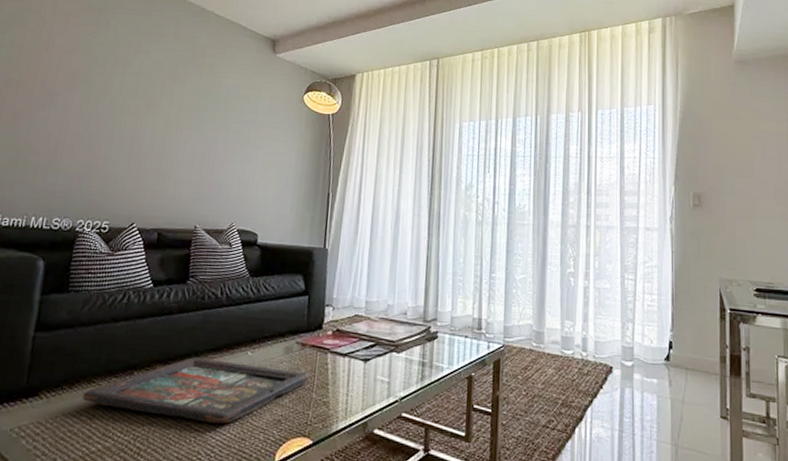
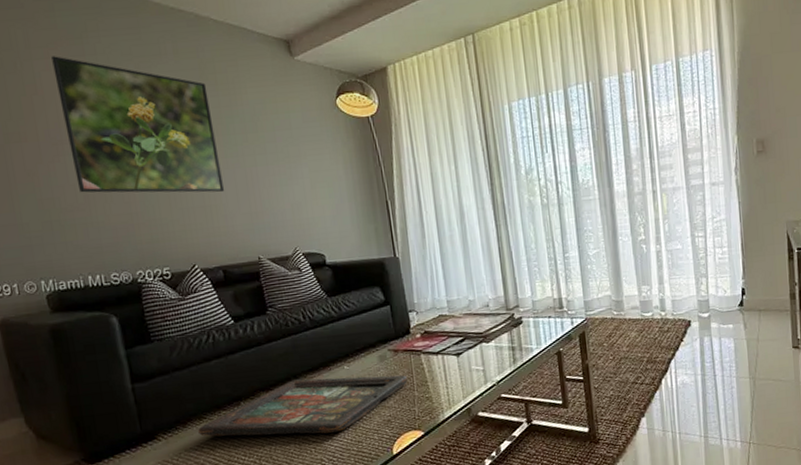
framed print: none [53,23,193,160] -> present [51,56,225,193]

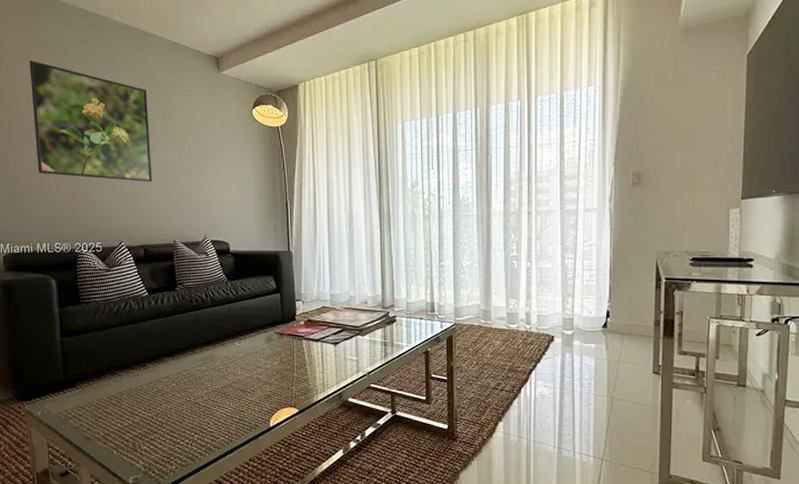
decorative tray: present [198,375,407,437] -> none [109,350,289,400]

